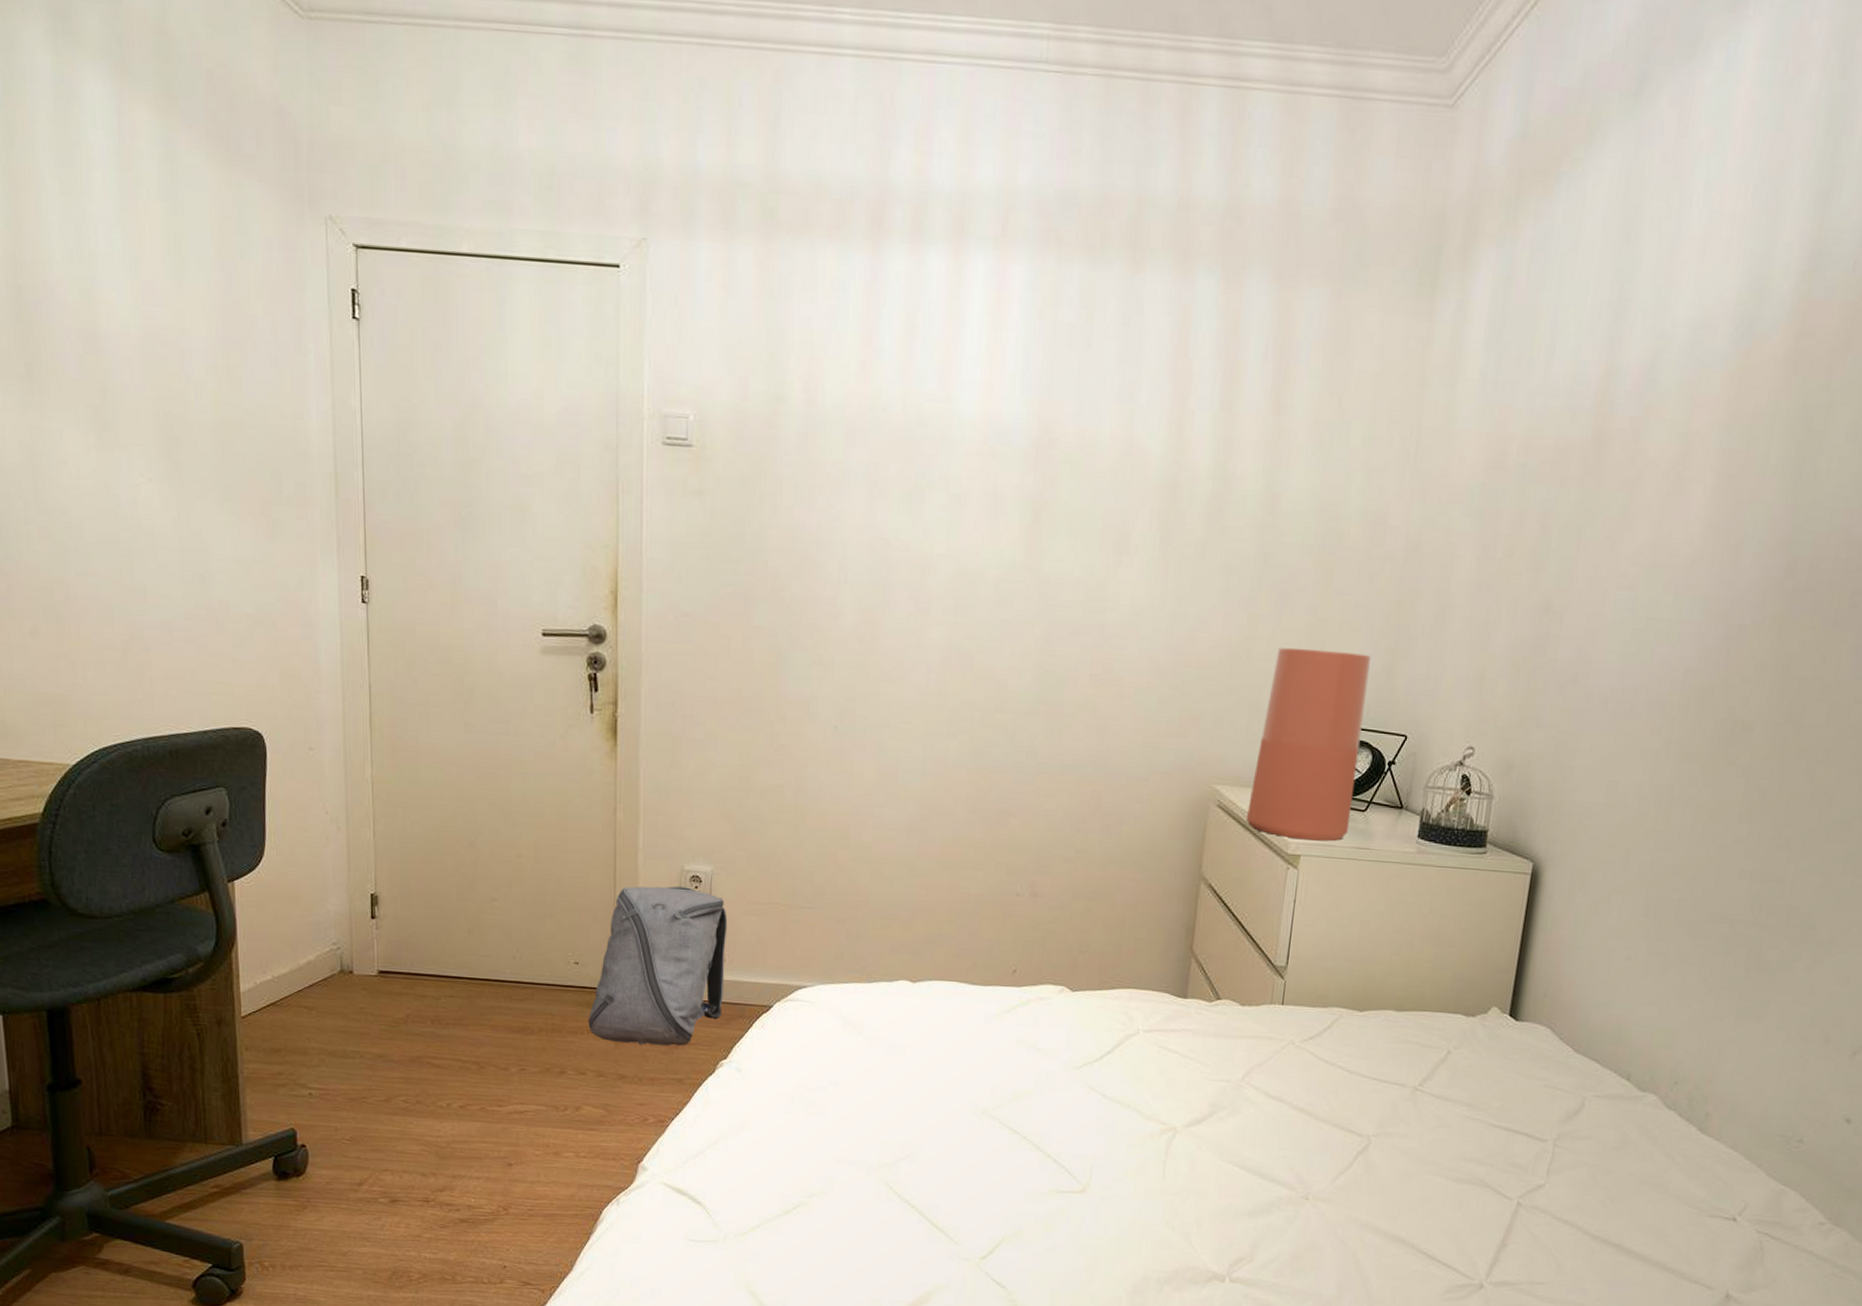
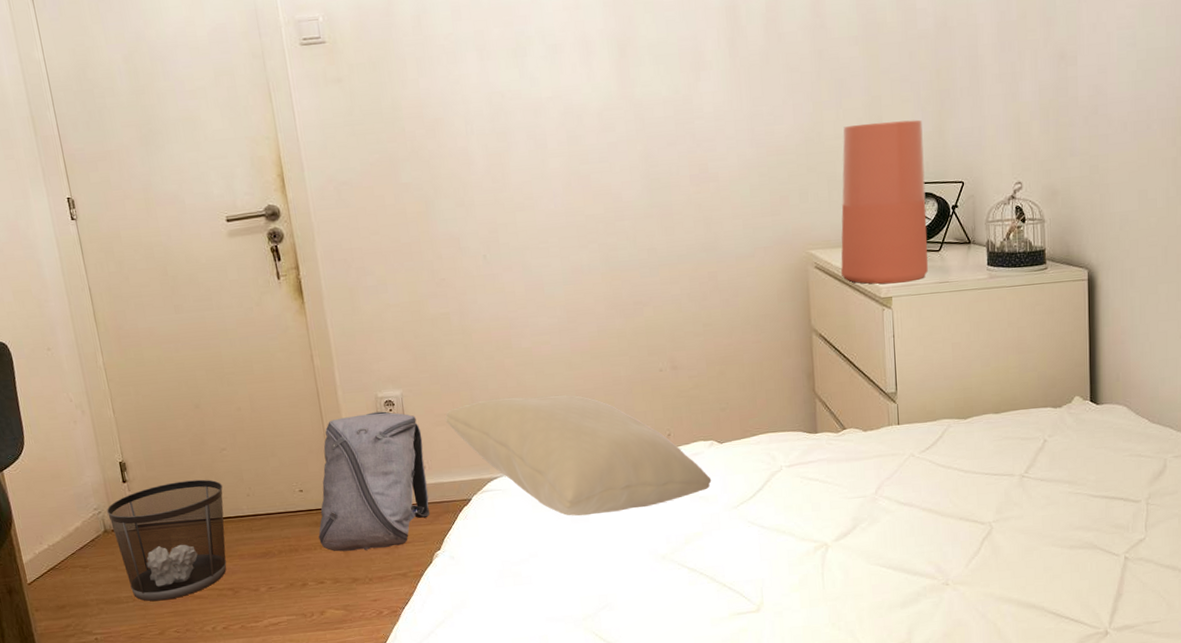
waste bin: none [347,928,487,1063] -> present [107,479,227,602]
cushion: none [757,894,1055,1050] -> present [445,394,712,516]

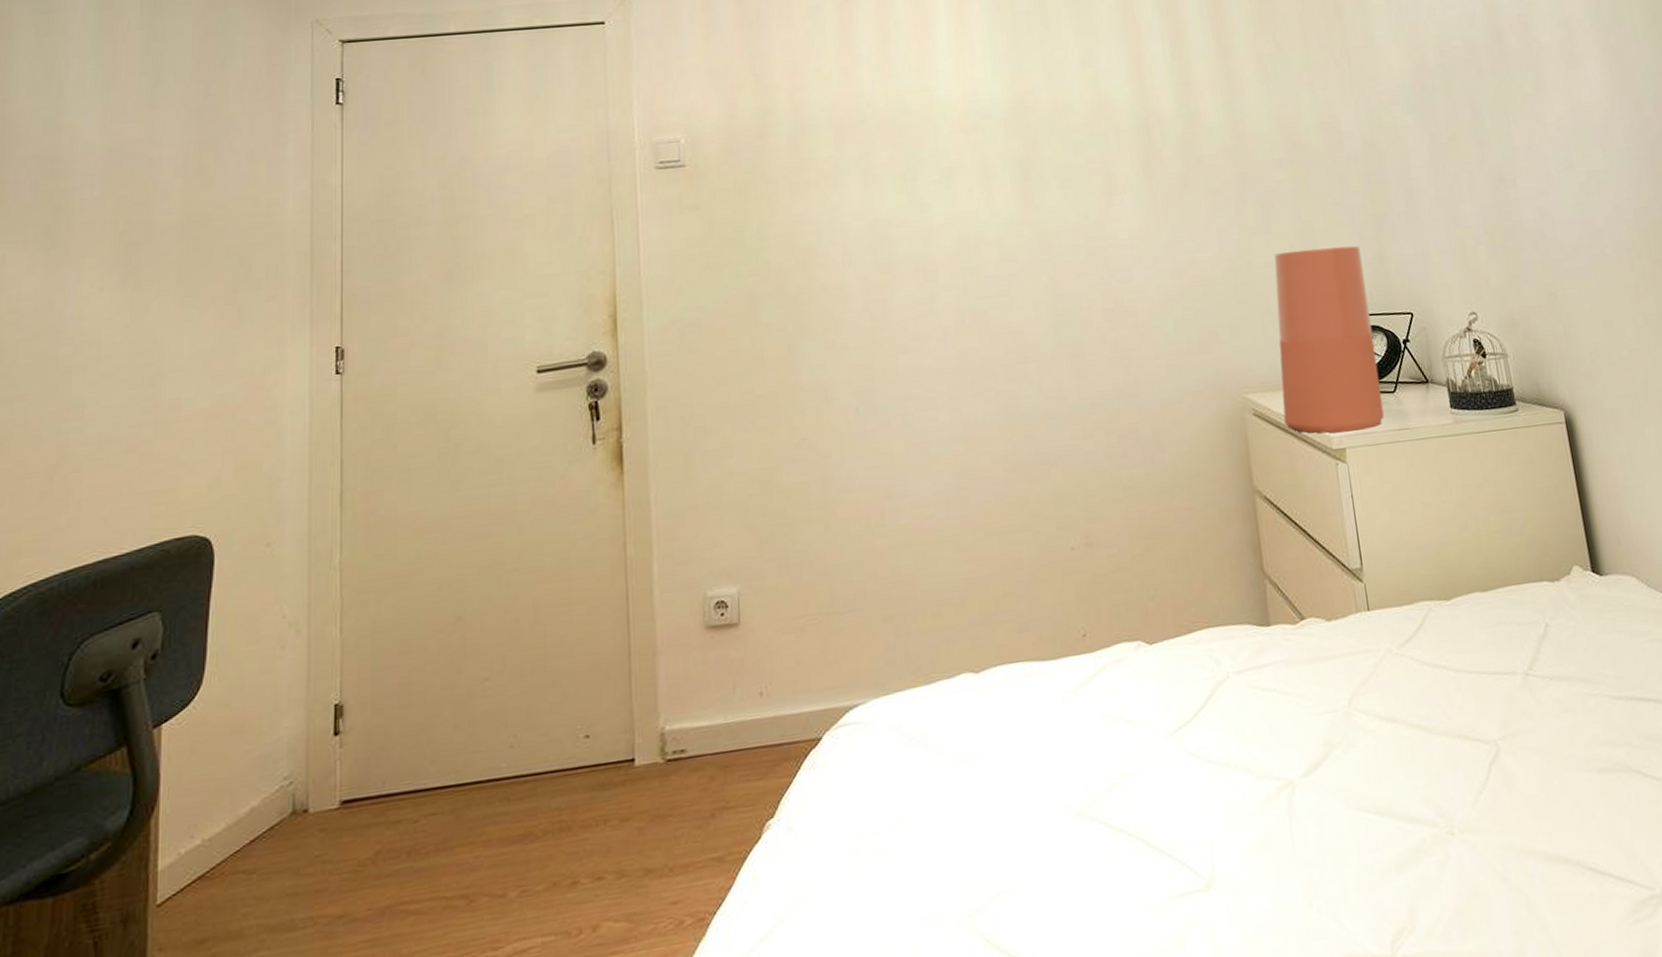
waste bin: present [107,479,227,602] -> none [302,725,478,925]
backpack: present [318,411,430,552] -> none [604,616,764,828]
cushion: present [445,394,712,516] -> none [793,585,1140,757]

